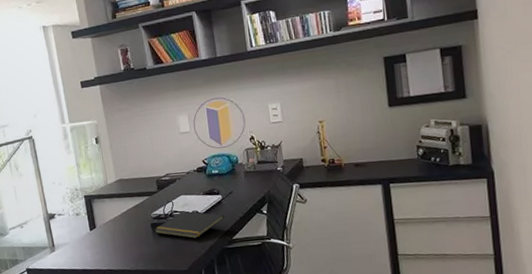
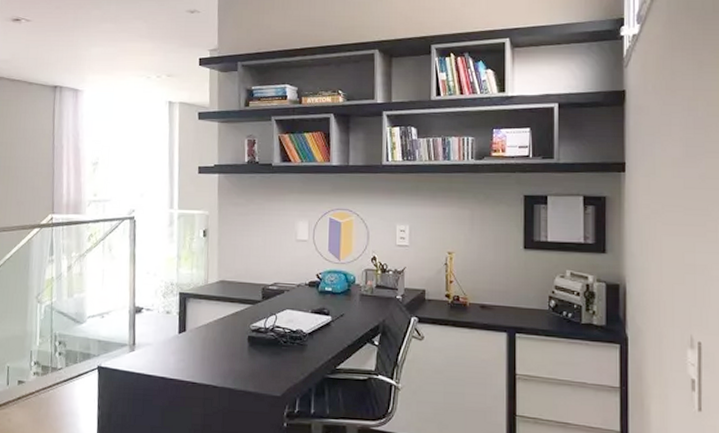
notepad: present [154,211,225,239] -> none [250,327,331,361]

